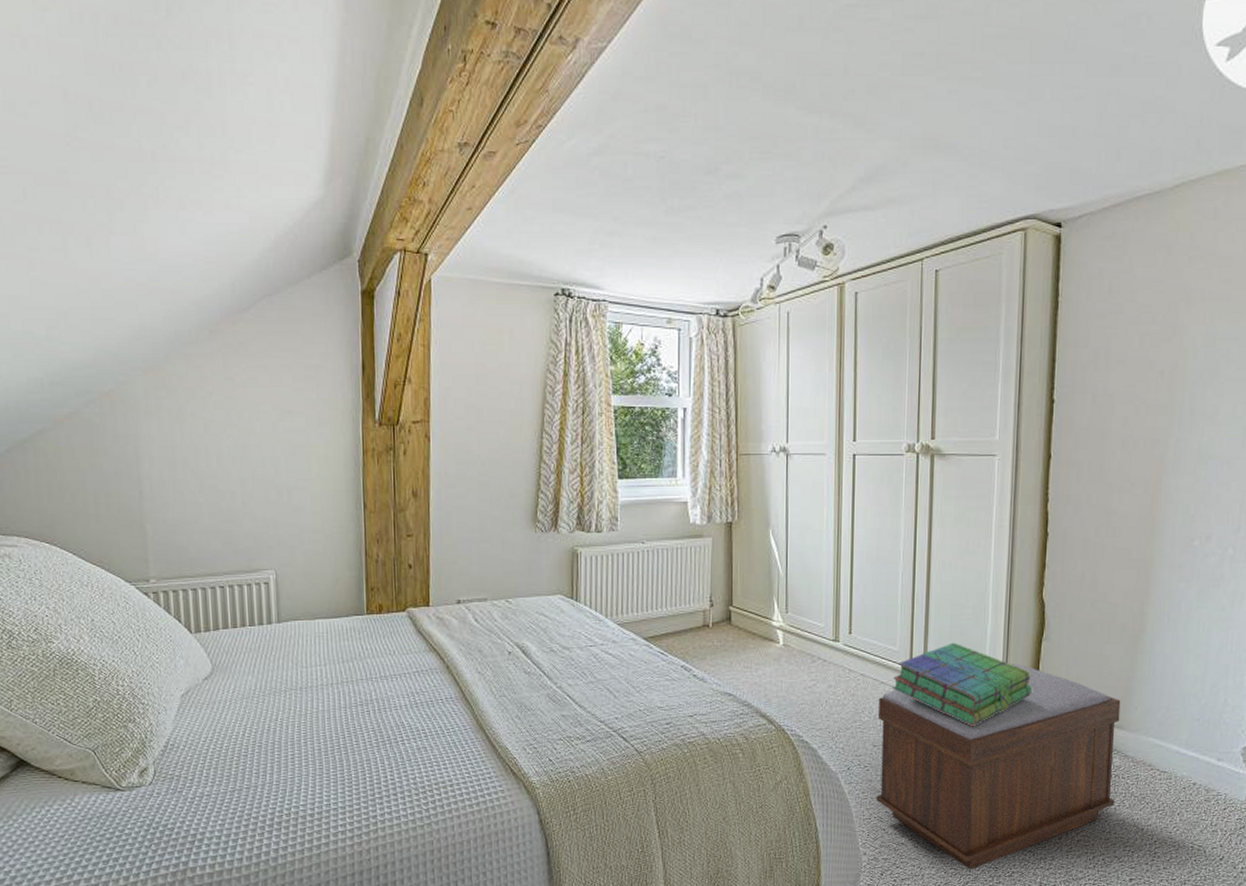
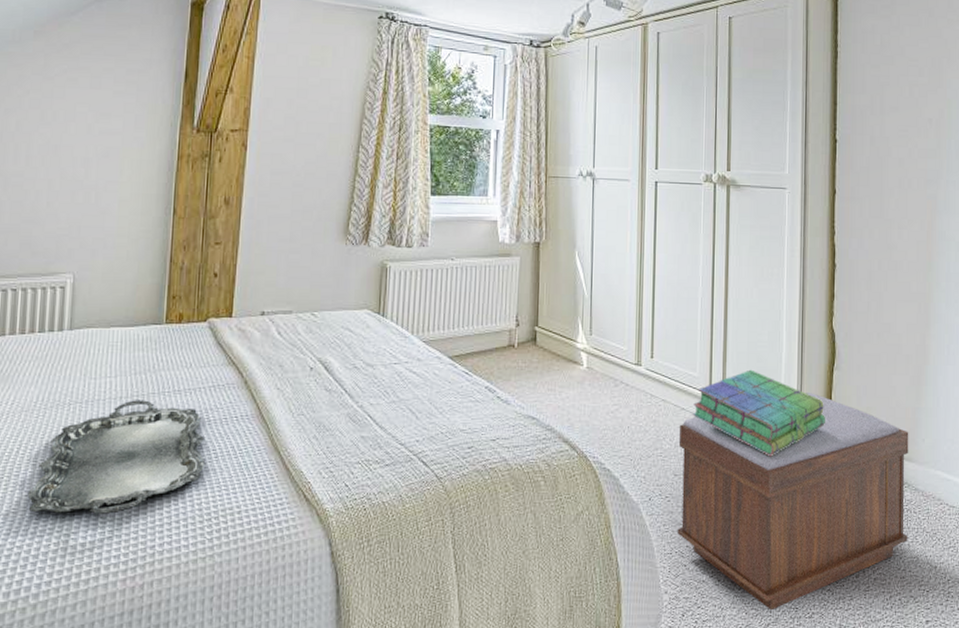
serving tray: none [257,686,417,789] -> present [27,400,206,514]

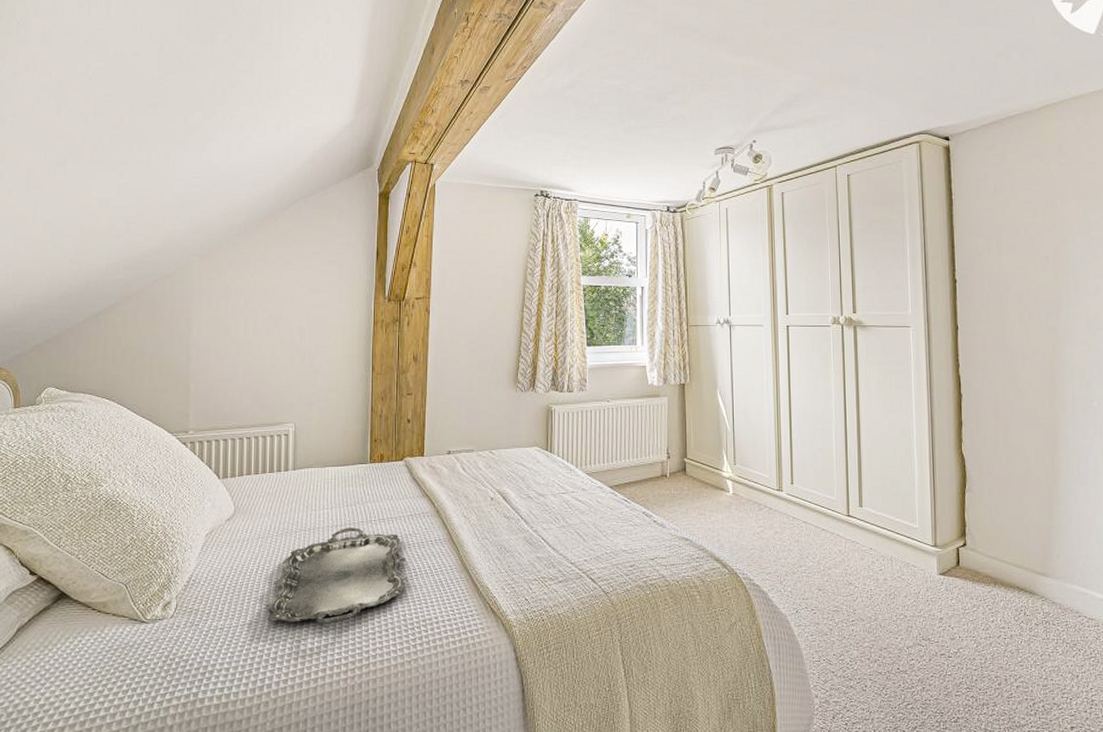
bench: present [677,393,909,611] -> none [821,513,1048,715]
stack of books: present [692,369,825,457] -> none [832,493,960,573]

